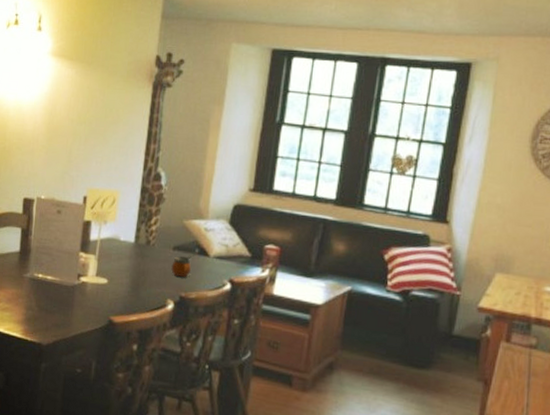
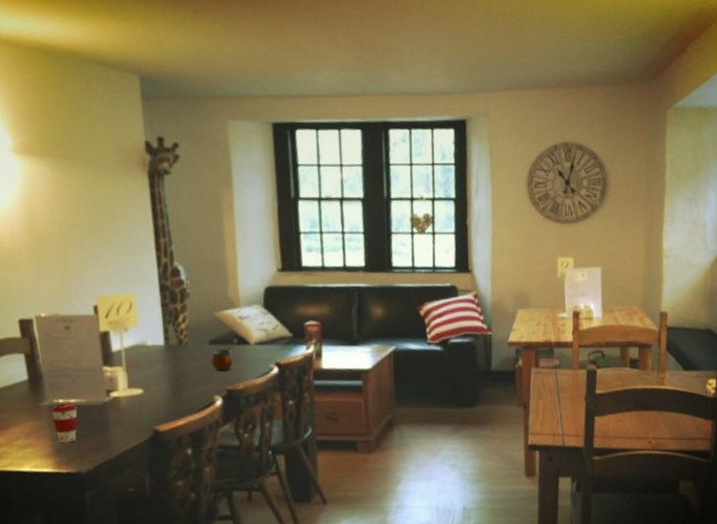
coffee cup: none [30,278,52,315] -> present [51,403,78,444]

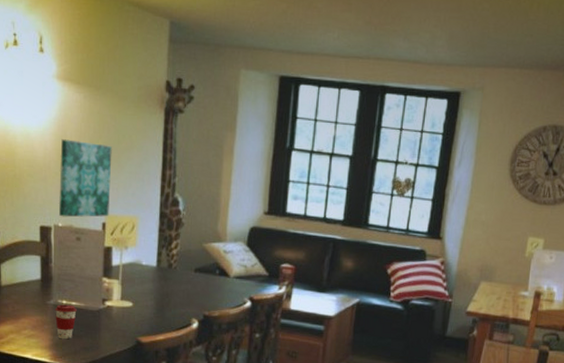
wall art: none [30,218,100,306] -> present [58,139,112,217]
gourd: present [211,343,236,371] -> none [194,274,217,297]

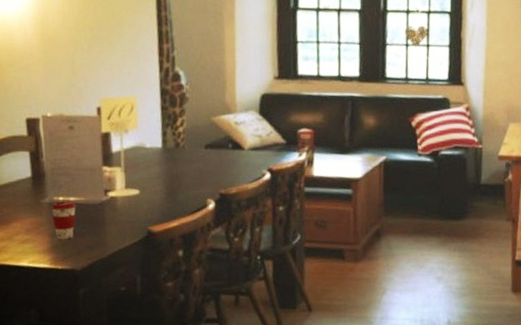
wall art: present [58,139,112,217] -> none [42,22,104,106]

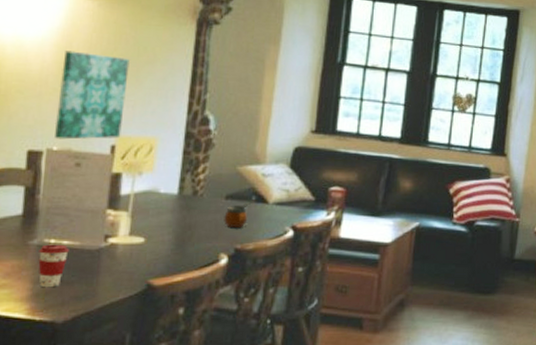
wall art: none [42,22,104,106] -> present [54,51,130,140]
gourd: none [206,148,231,174] -> present [224,201,253,227]

